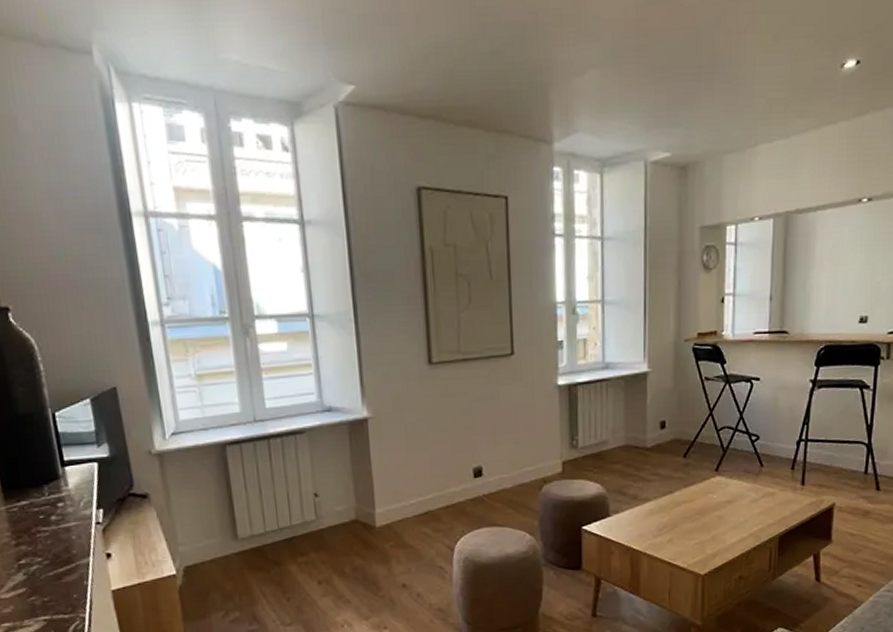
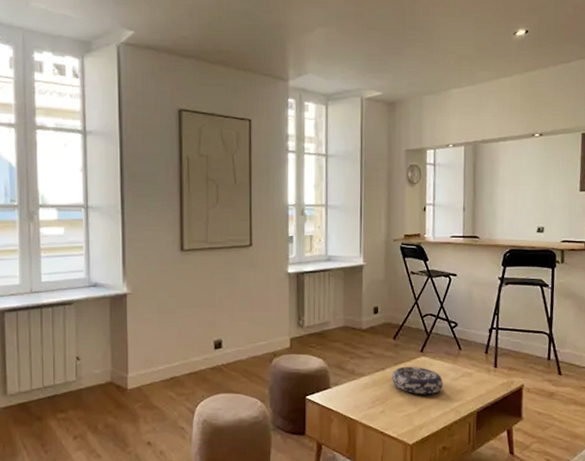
decorative bowl: none [681,487,742,520] -> present [392,366,444,395]

